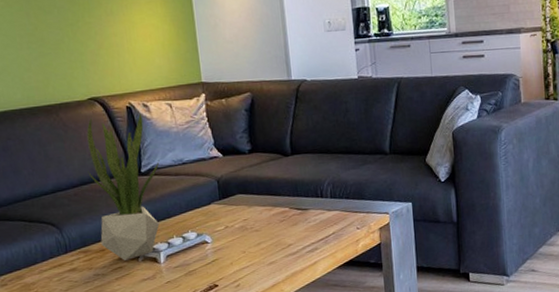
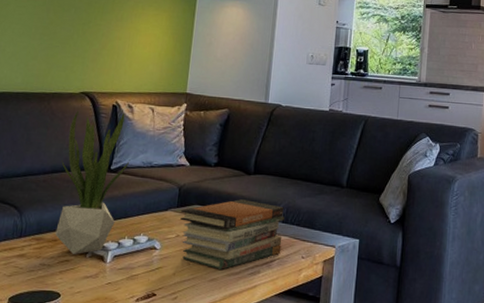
book stack: none [225,181,335,253] -> present [180,199,284,270]

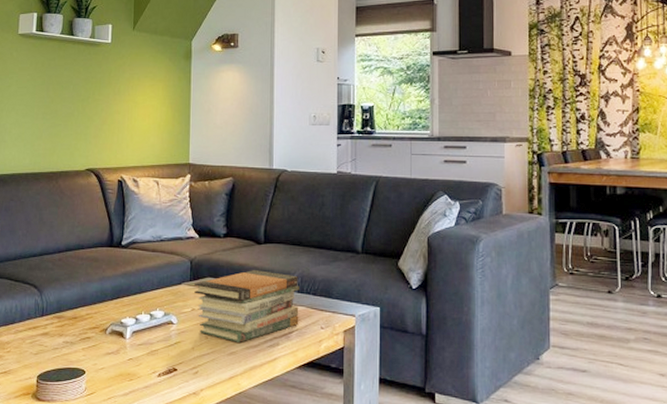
potted plant: present [55,110,130,254] -> none [74,187,140,331]

